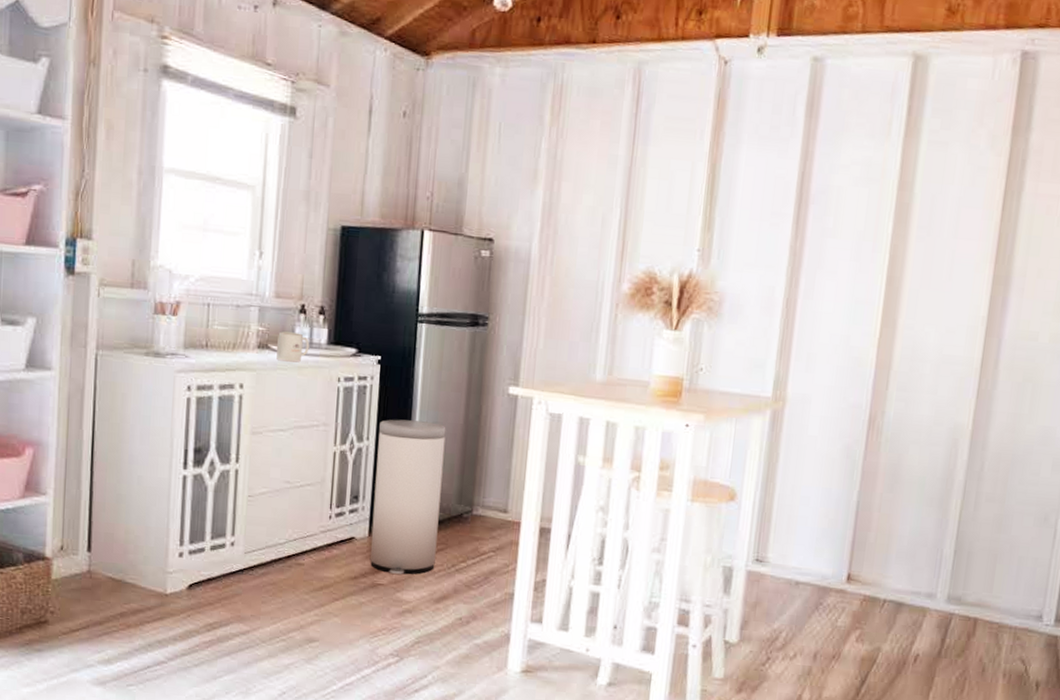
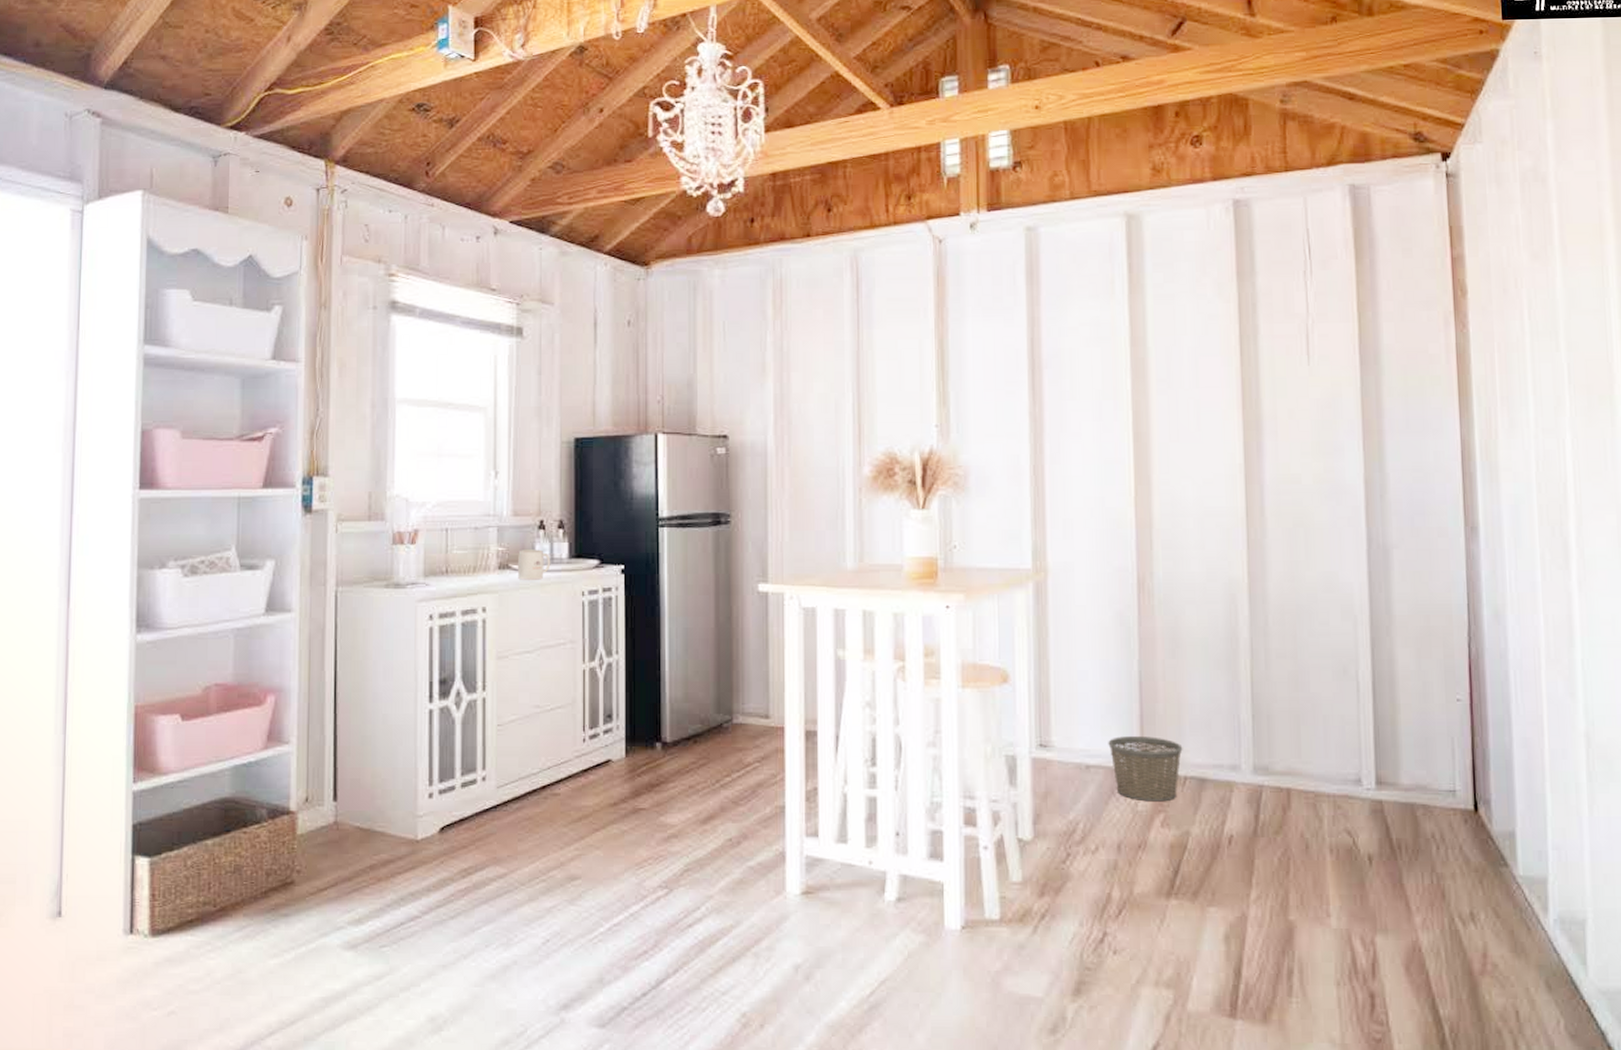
pedal bin: present [369,419,446,576] -> none [628,629,698,797]
basket: none [819,558,887,620] -> present [1108,736,1183,802]

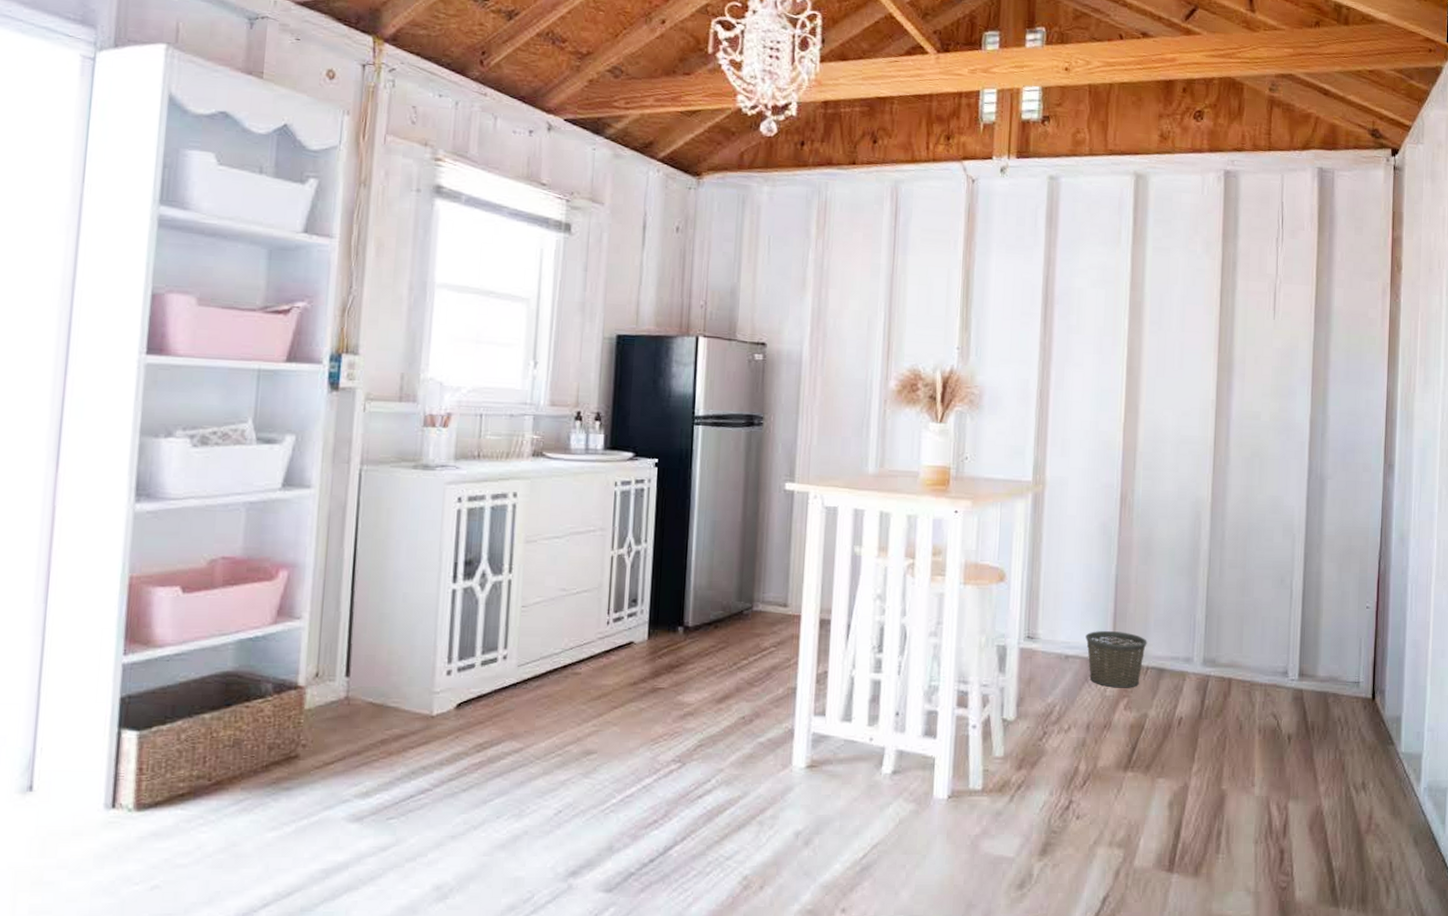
mug: present [517,549,551,581] -> none [551,439,586,470]

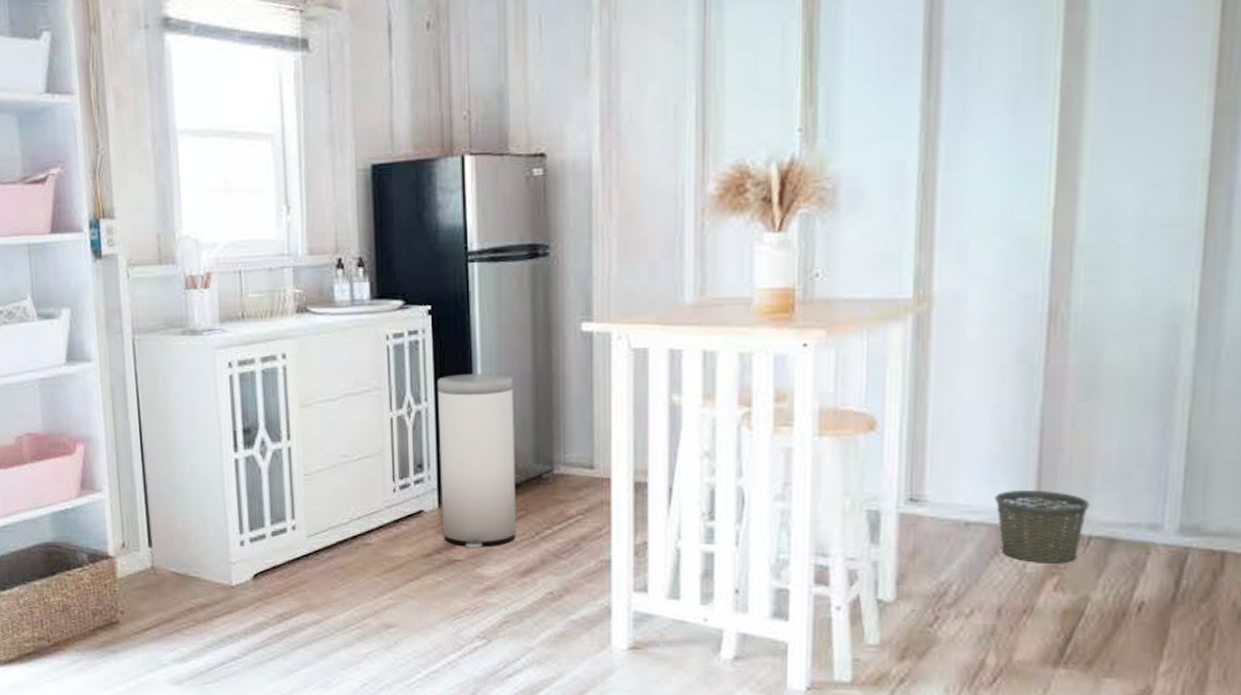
pedal bin: none [649,520,725,678] -> present [438,374,516,549]

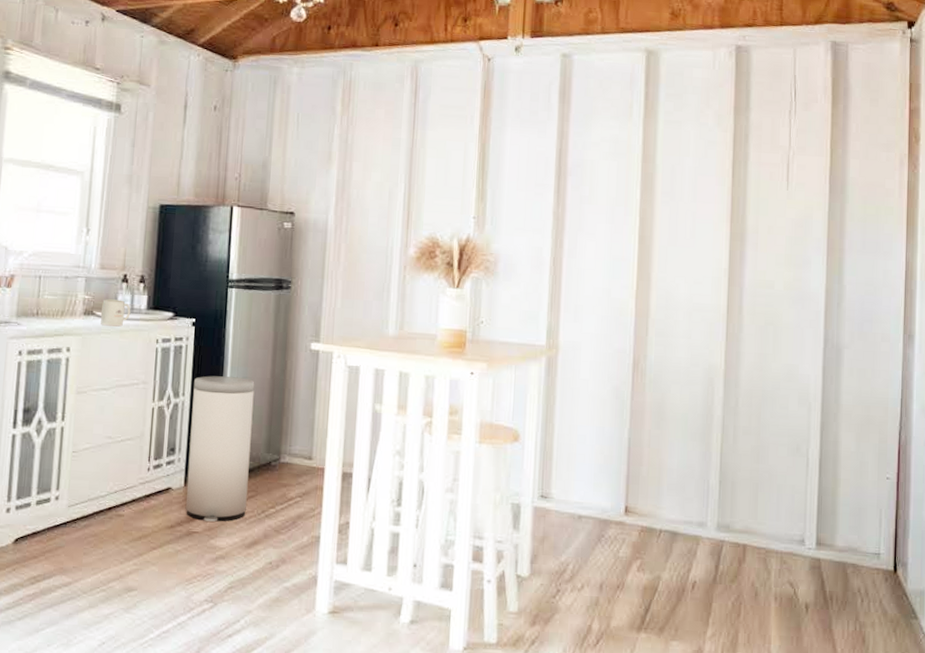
mug: none [315,290,352,325] -> present [100,299,131,327]
basket: present [995,491,1090,564] -> none [598,493,660,550]

